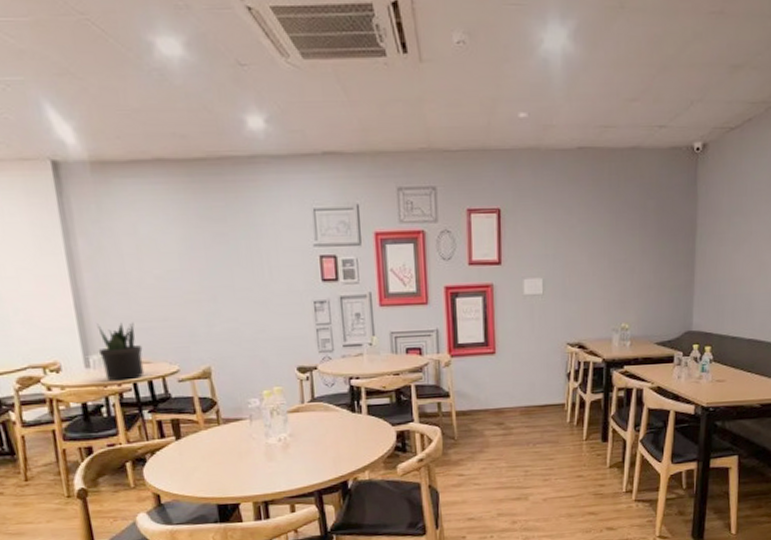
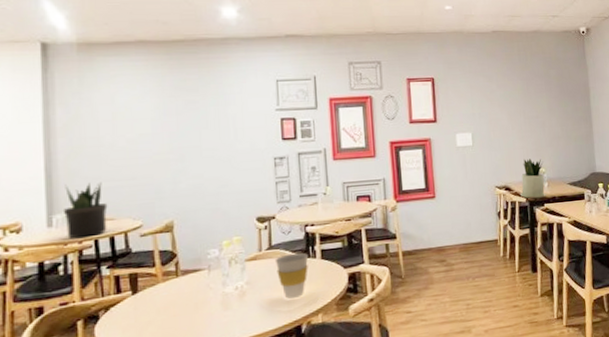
cup: none [318,406,354,455] -> present [274,252,309,300]
planter: none [595,311,628,360] -> present [519,158,546,199]

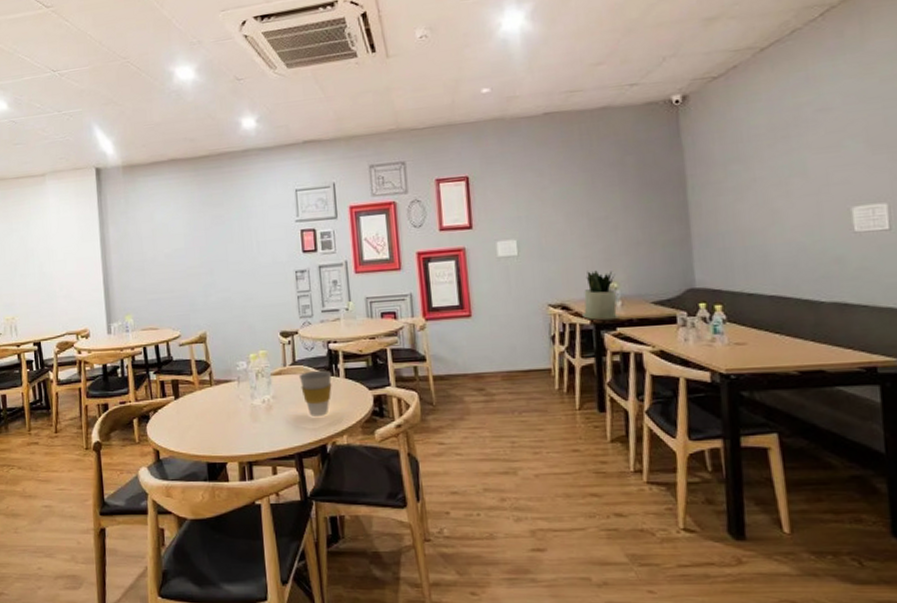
planter: present [62,181,108,239] -> none [118,294,153,346]

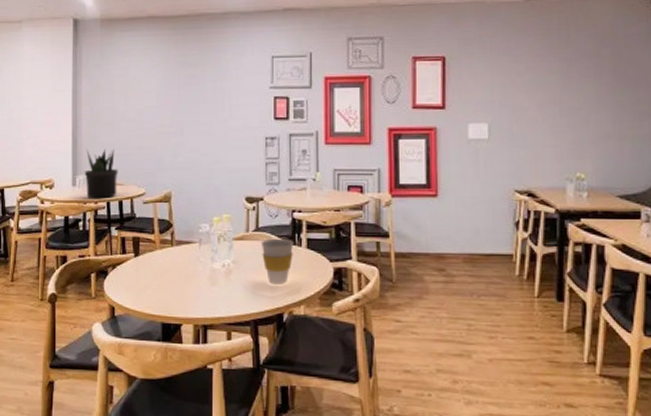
planter: none [118,294,153,346] -> present [84,149,119,199]
planter: present [581,270,619,321] -> none [546,160,584,211]

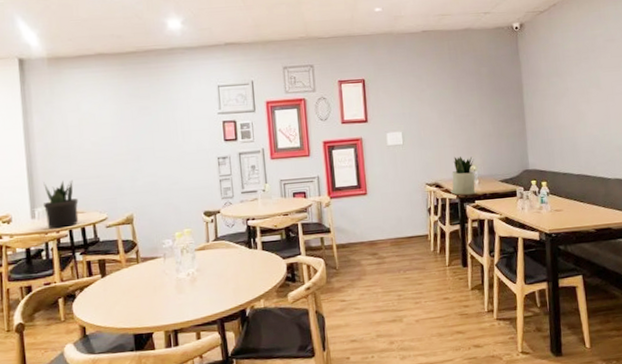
cup: present [260,238,294,286] -> none [220,244,251,286]
planter: none [546,160,584,211] -> present [450,156,477,196]

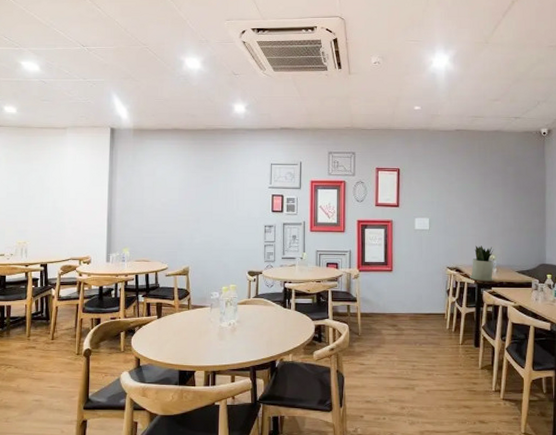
planter: present [42,179,79,229] -> none [117,232,146,273]

